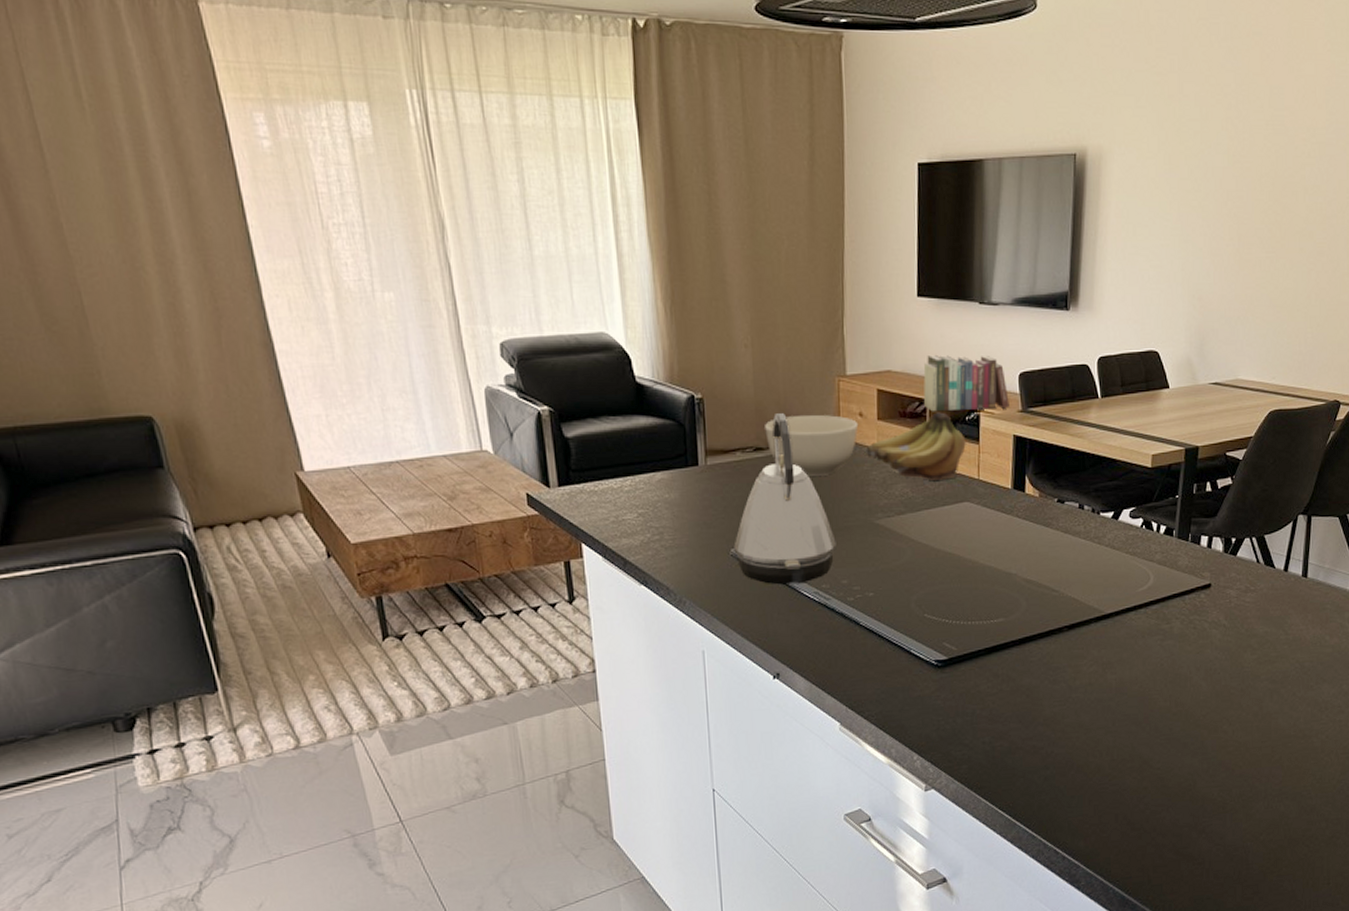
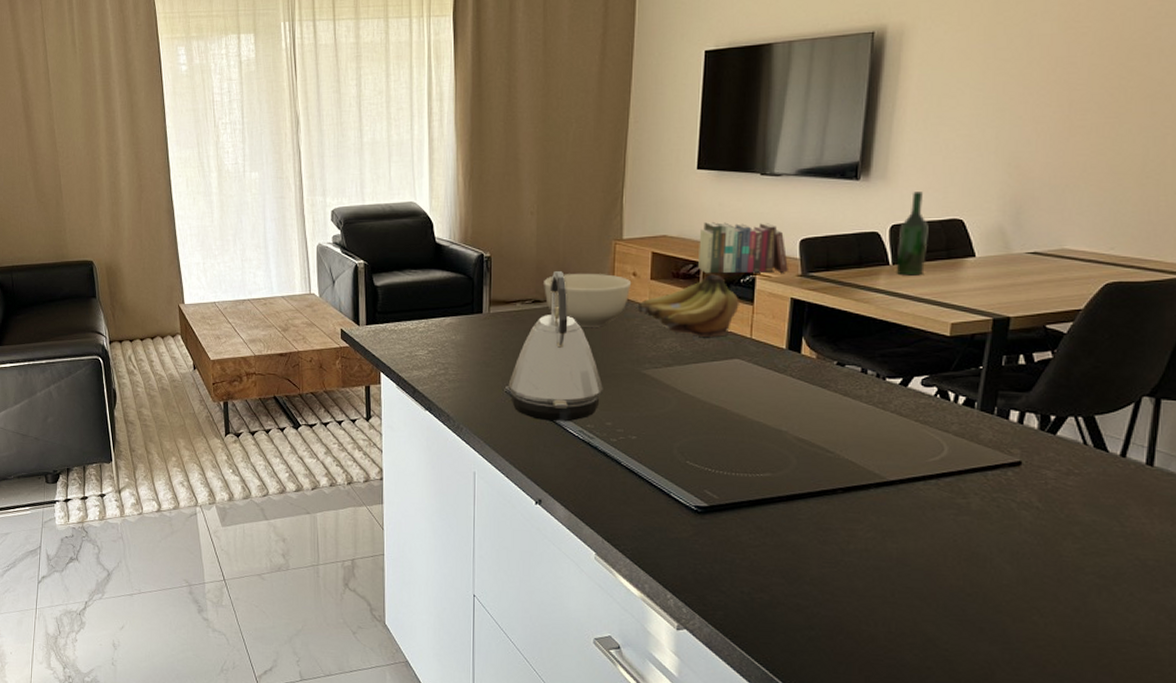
wine bottle: none [1104,323,1130,408] -> present [896,192,929,276]

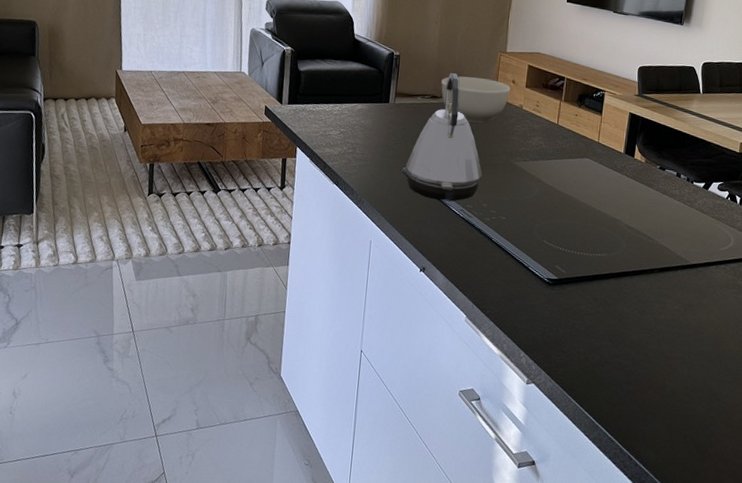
fruit: present [637,274,739,337] -> none [514,87,592,139]
books: present [698,222,788,274] -> none [563,45,629,92]
wine bottle: present [896,192,929,276] -> none [704,39,729,103]

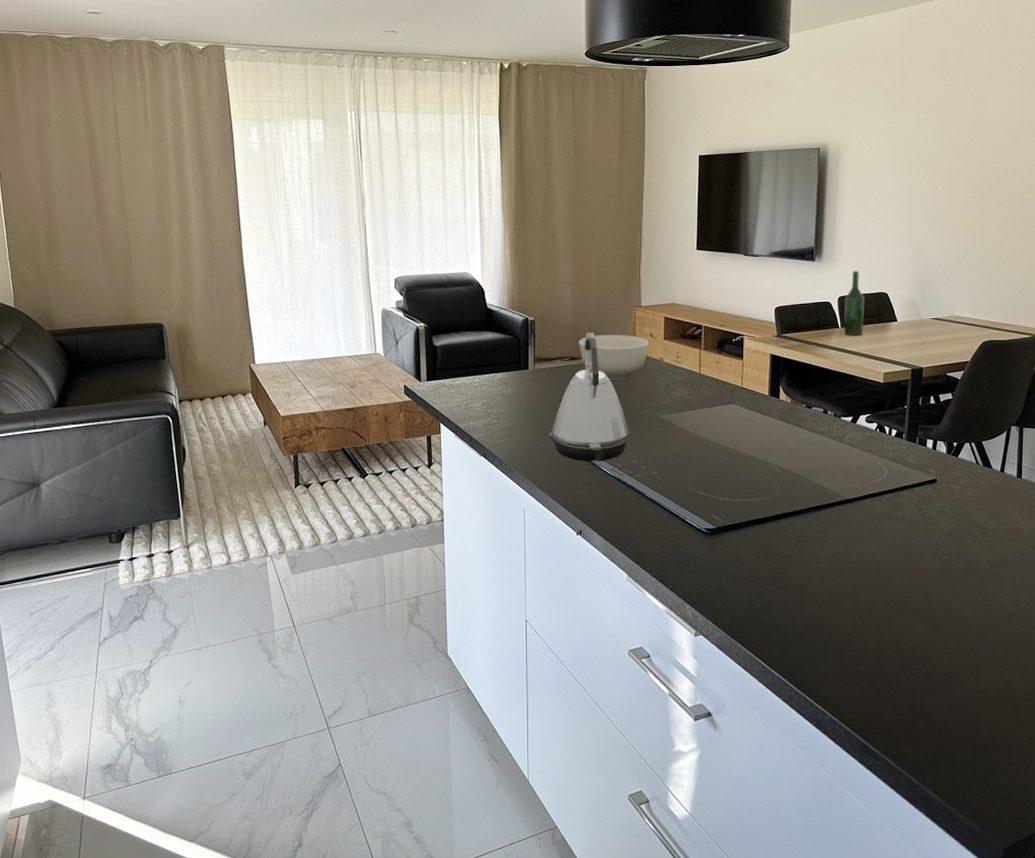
wine bottle: none [704,39,729,103] -> present [843,271,865,336]

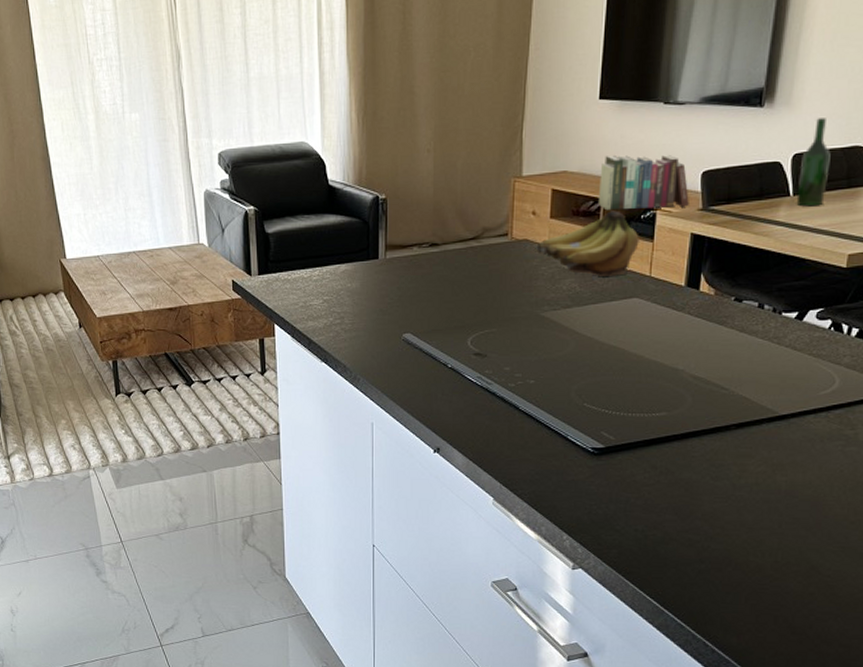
kettle: present [551,333,629,462] -> none [405,212,502,368]
bowl: present [579,335,649,380] -> none [441,214,531,270]
fruit: none [654,335,732,386] -> present [536,210,639,276]
books: none [700,293,767,335] -> present [599,155,689,211]

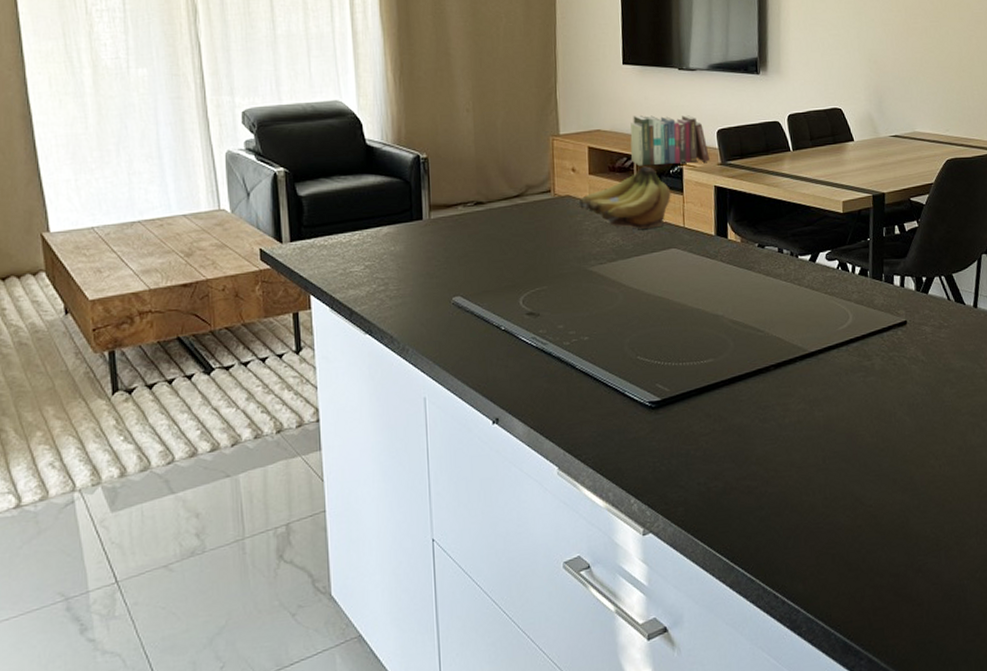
wine bottle: present [796,118,831,207] -> none [795,84,818,160]

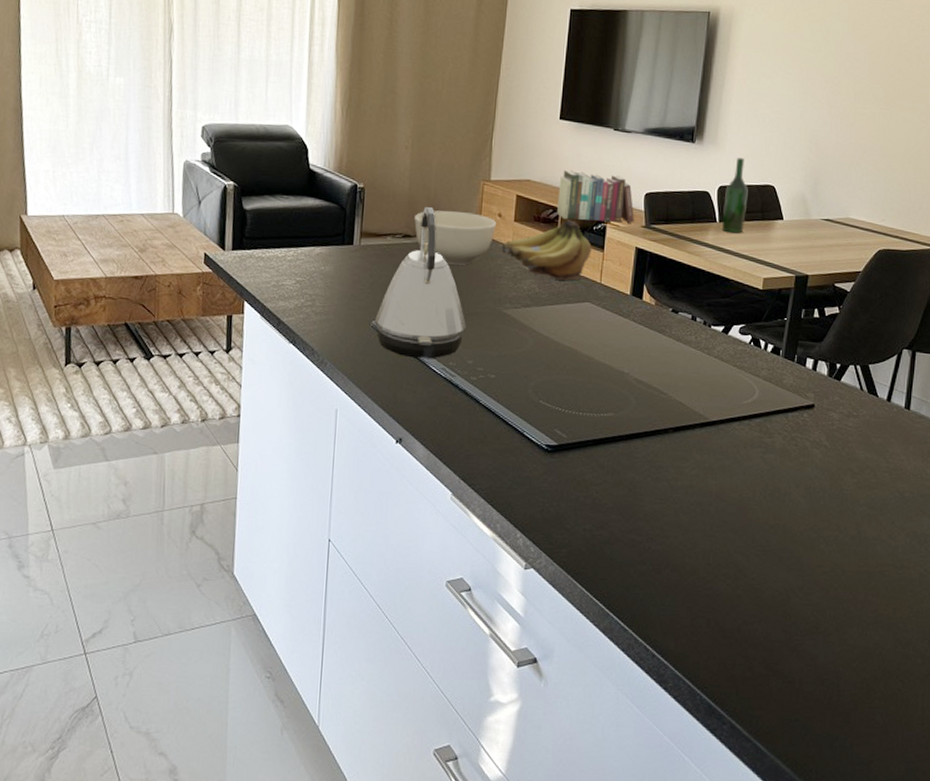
kettle: none [455,170,553,331] -> present [375,207,466,359]
bowl: none [485,171,572,227] -> present [414,210,497,265]
wine bottle: none [795,84,818,160] -> present [721,158,748,233]

